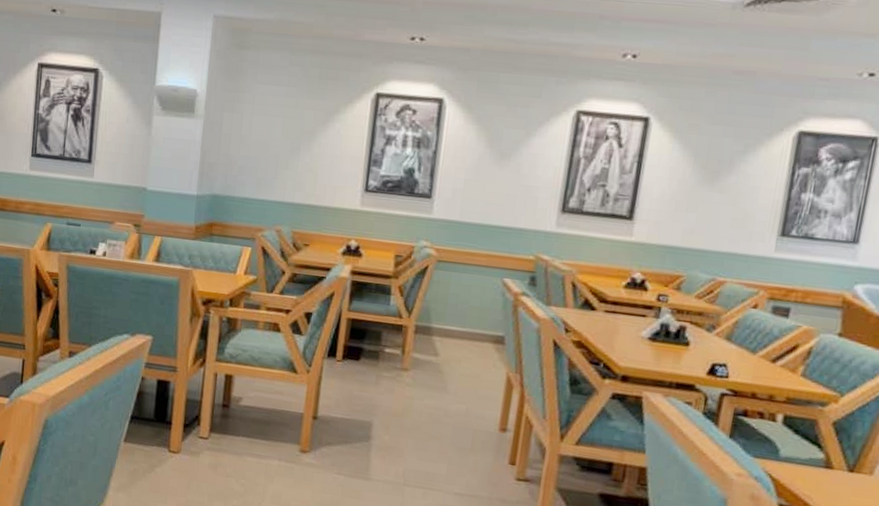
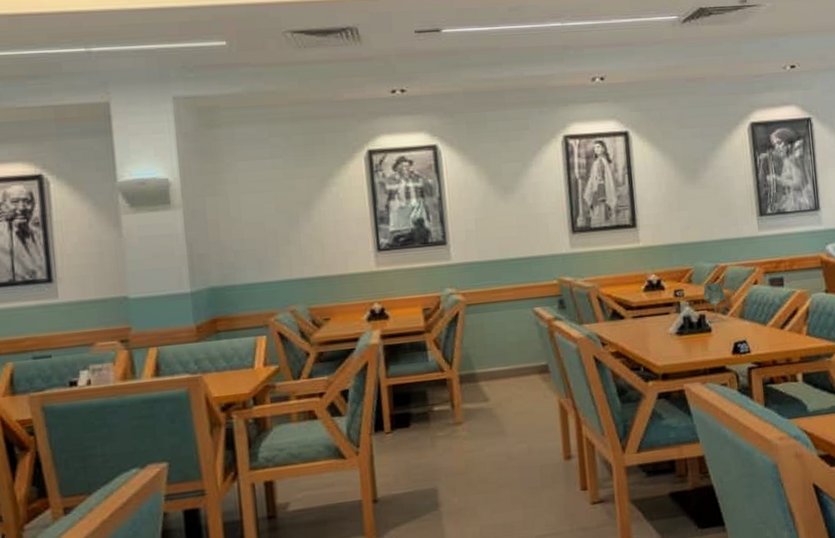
wine glass: none [688,295,716,340] -> present [703,282,726,324]

